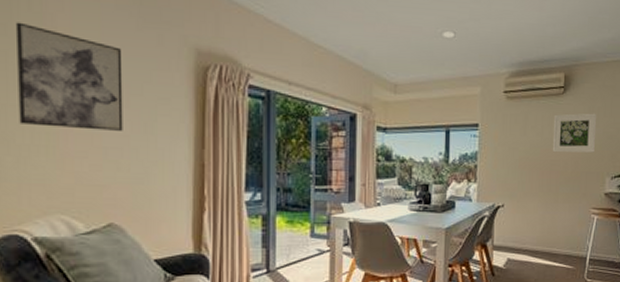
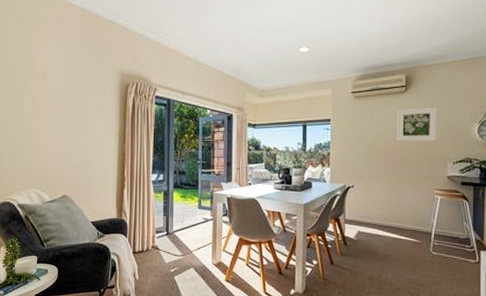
wall art: present [15,22,123,131] -> none [12,62,75,131]

